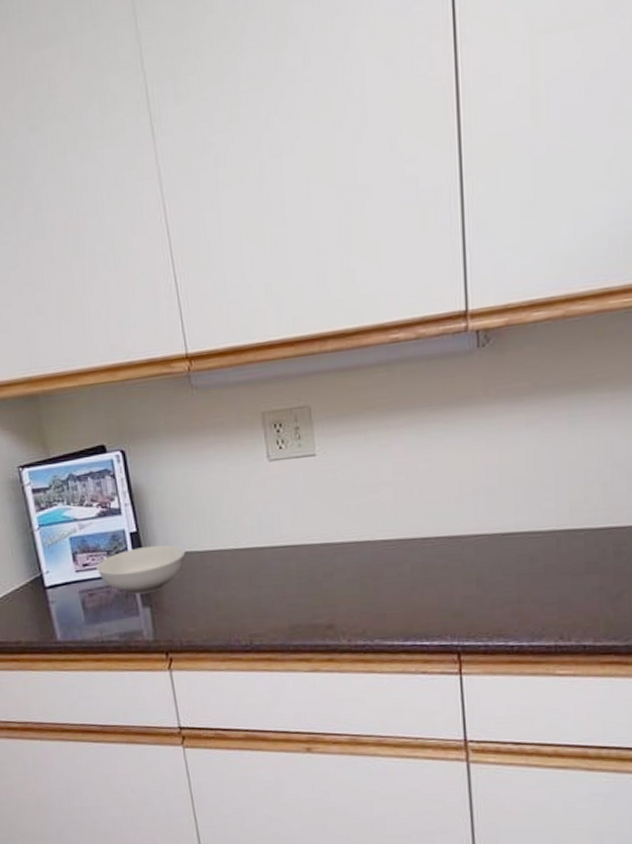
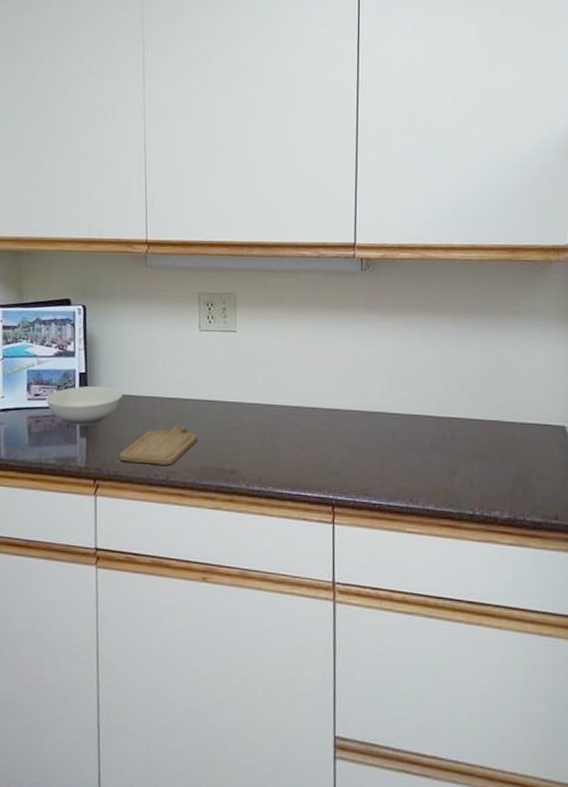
chopping board: none [190,579,283,630] -> present [119,425,199,465]

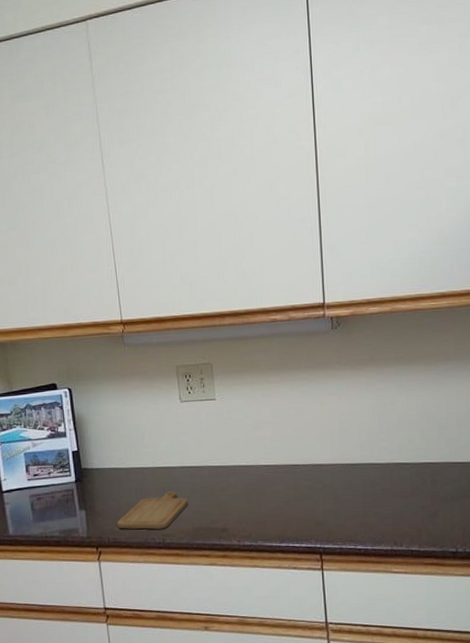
bowl: present [45,386,124,426] -> none [44,461,115,500]

